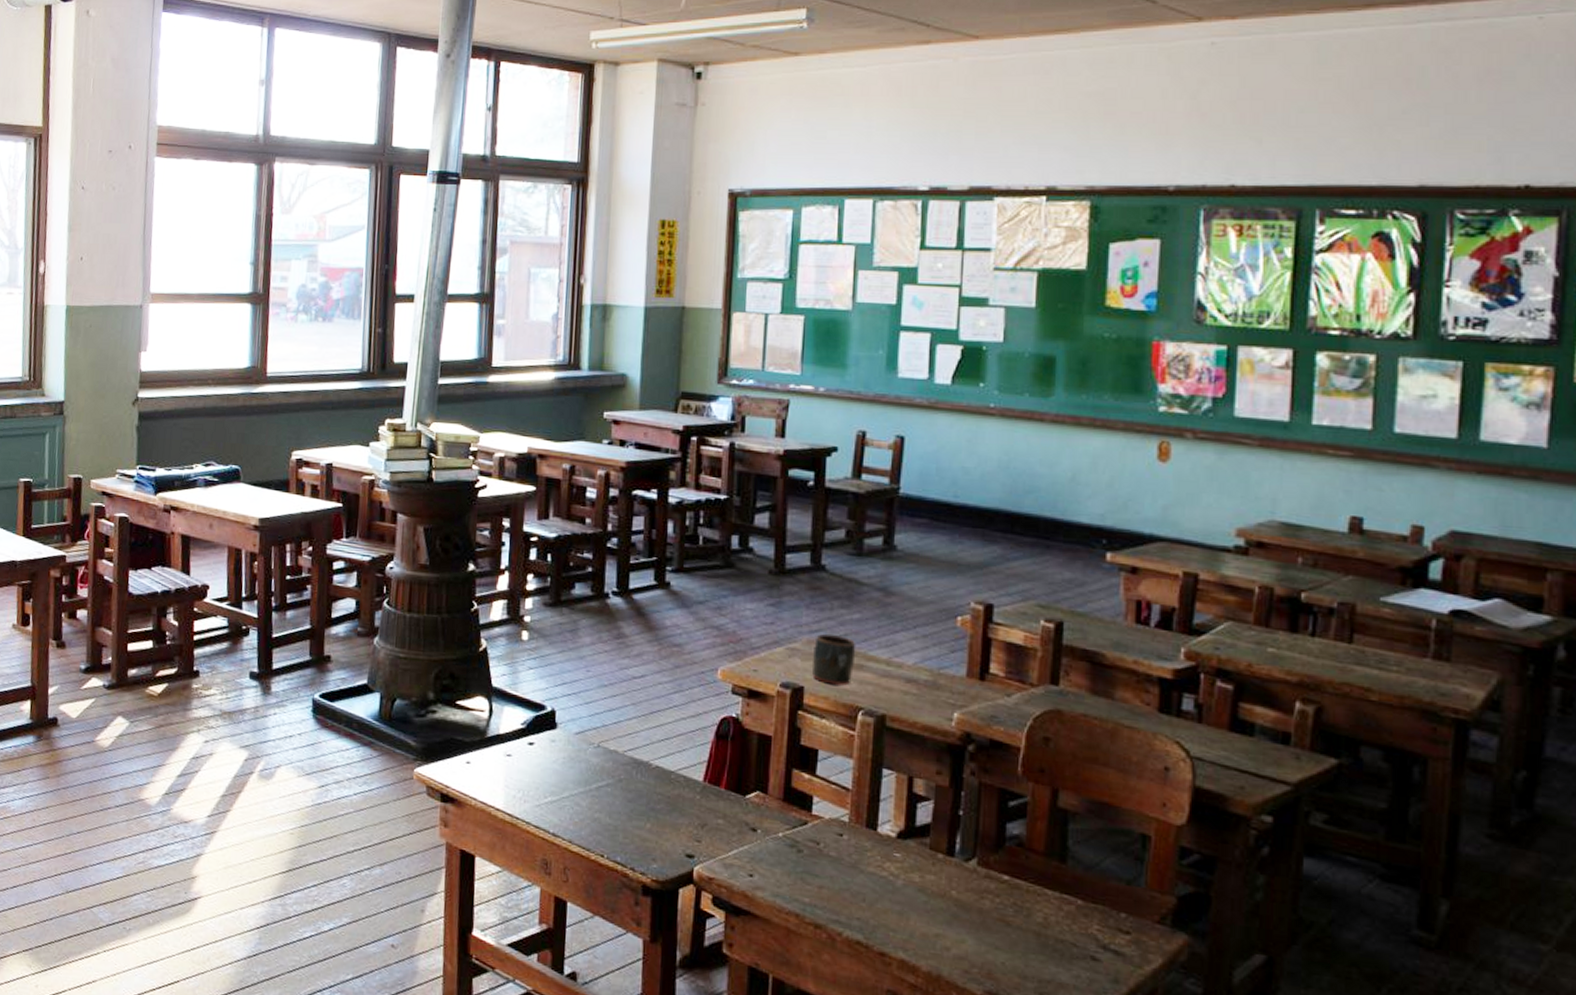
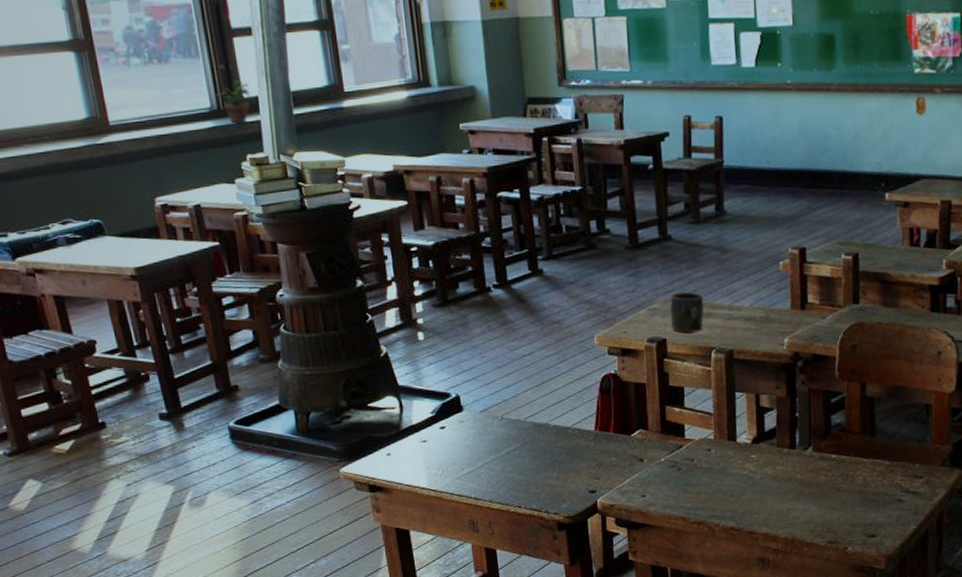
potted plant: none [368,344,401,388] -> present [215,80,251,123]

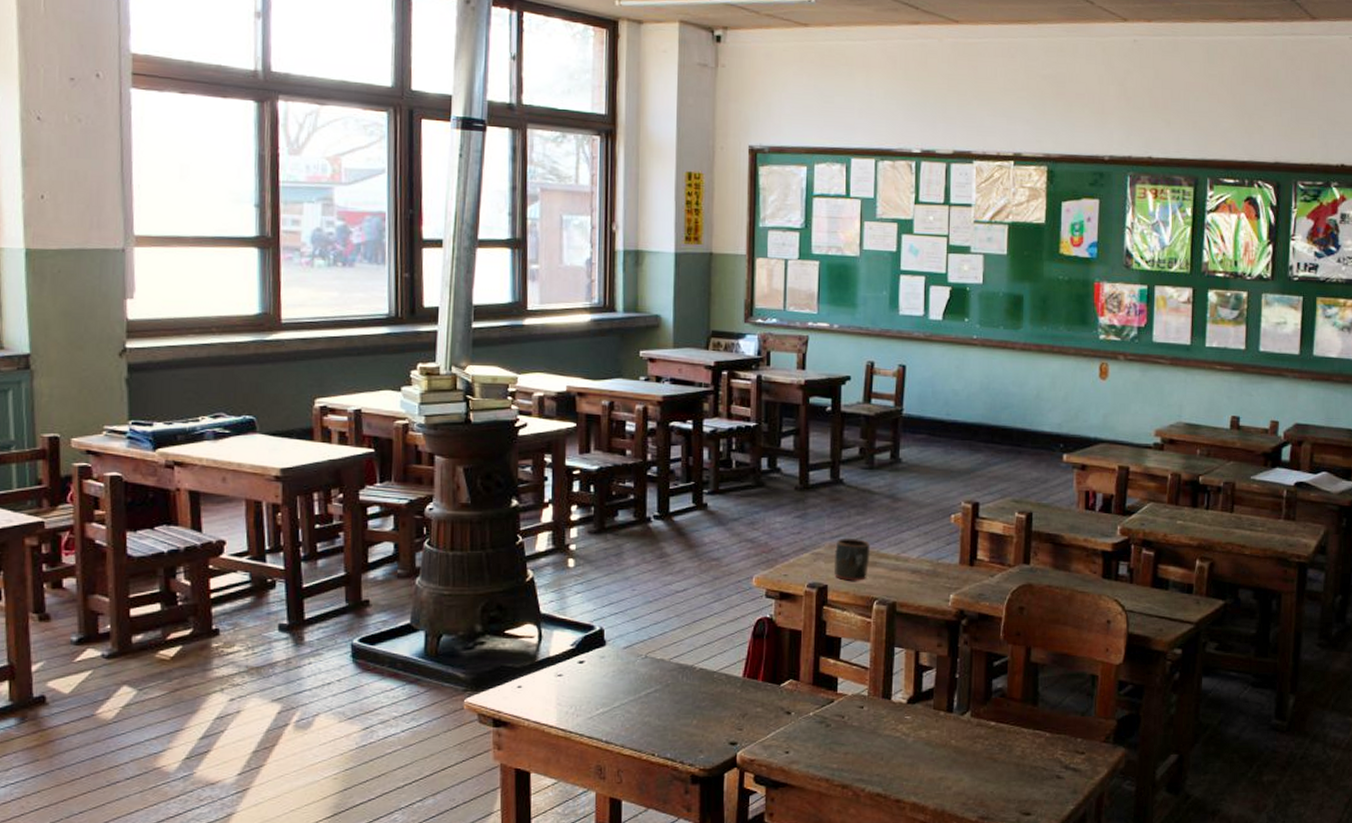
potted plant: present [215,80,251,123] -> none [395,289,432,332]

